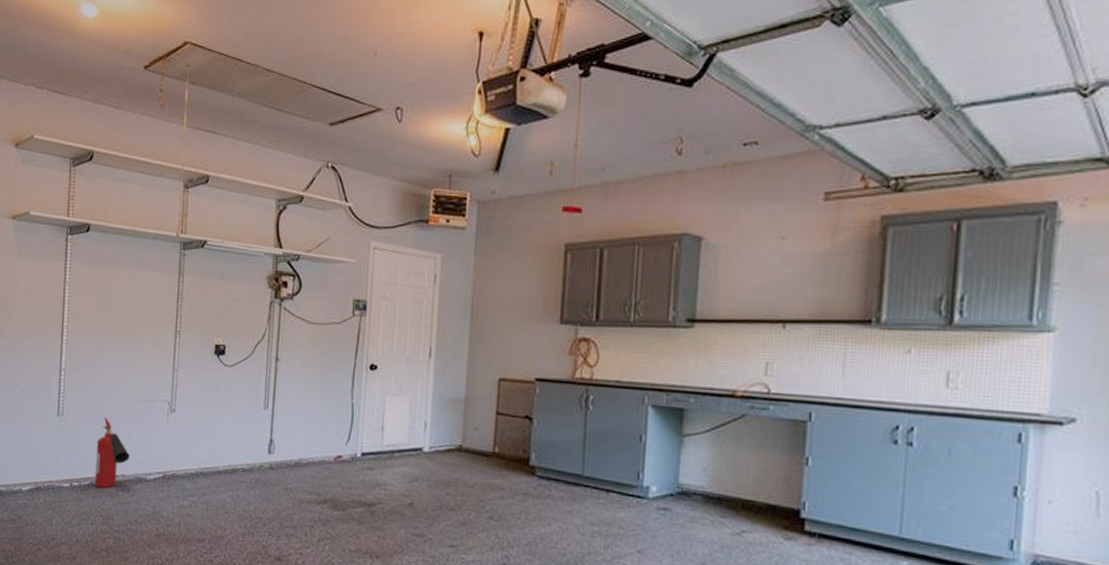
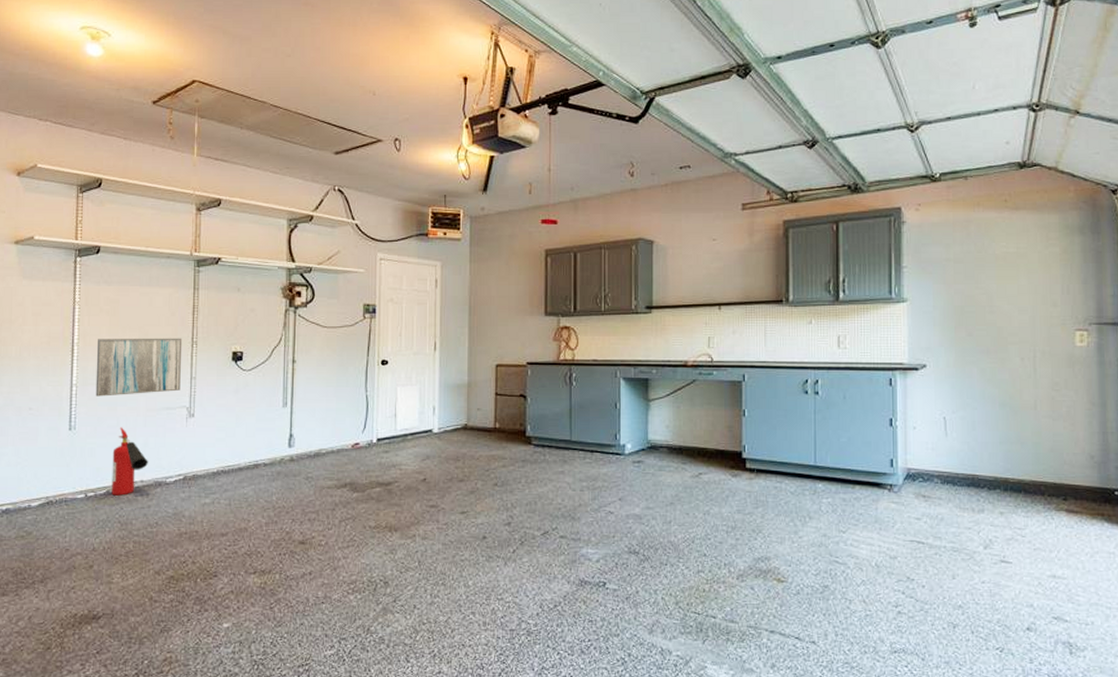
wall art: none [82,322,166,384] -> present [95,338,183,397]

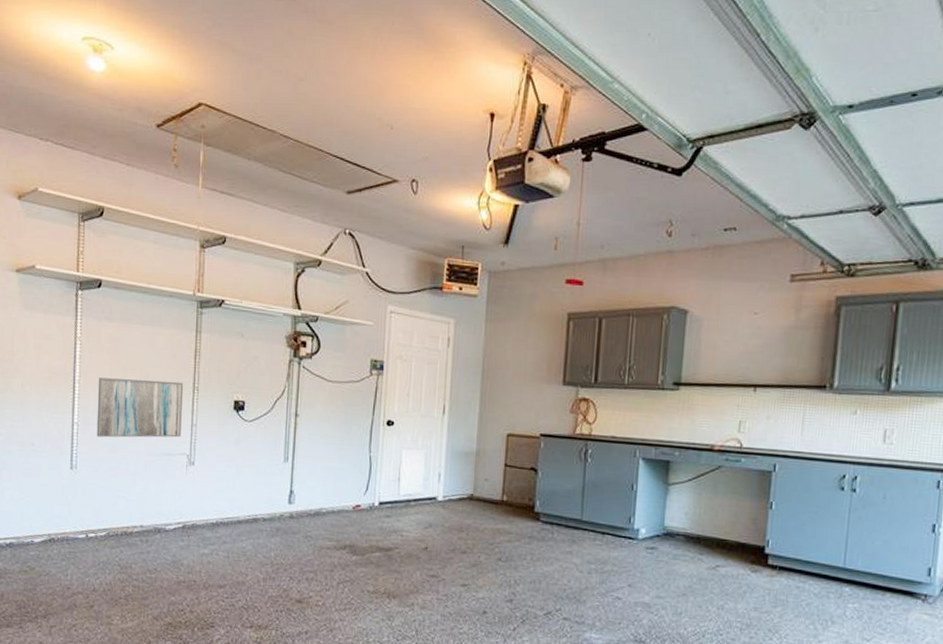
fire extinguisher: present [111,427,148,496] -> none [112,470,148,539]

